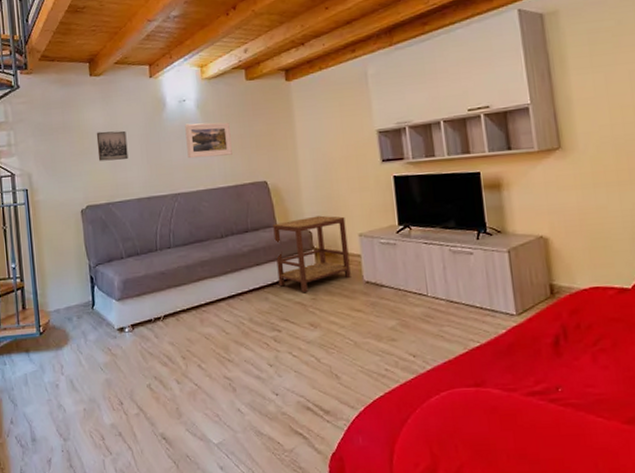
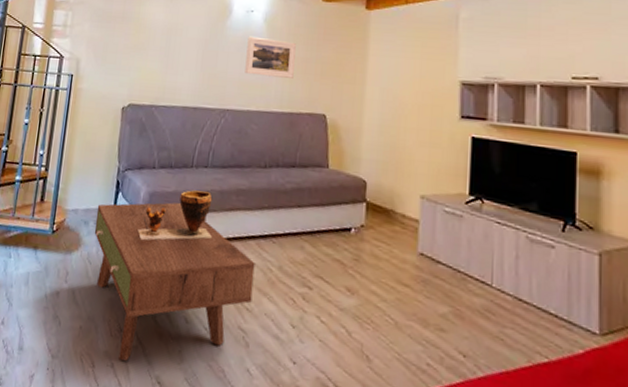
coffee table: none [77,283,232,428] -> present [94,202,255,361]
wall art: present [96,130,128,161] -> none [151,28,185,63]
clay pot: none [118,268,186,324] -> present [137,190,213,241]
side table: present [273,215,351,293] -> none [319,164,408,251]

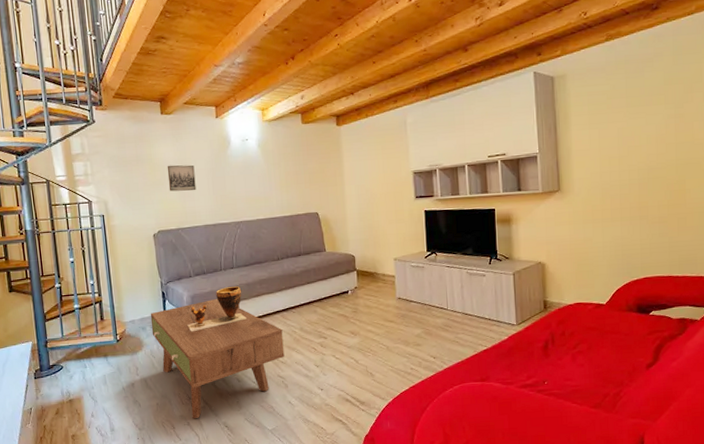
wall art: none [151,28,185,63] -> present [167,164,196,192]
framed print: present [245,36,296,78] -> none [247,160,289,192]

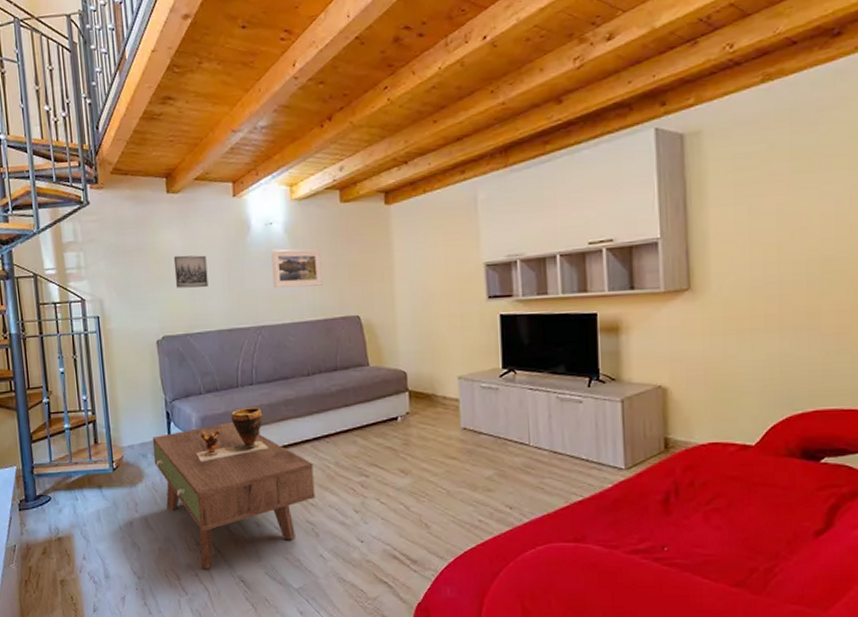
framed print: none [247,160,289,192] -> present [271,249,323,289]

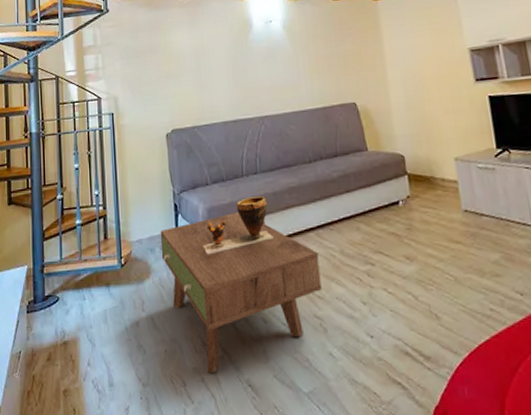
wall art: present [173,255,209,288] -> none [182,52,215,84]
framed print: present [271,249,323,289] -> none [271,42,320,80]

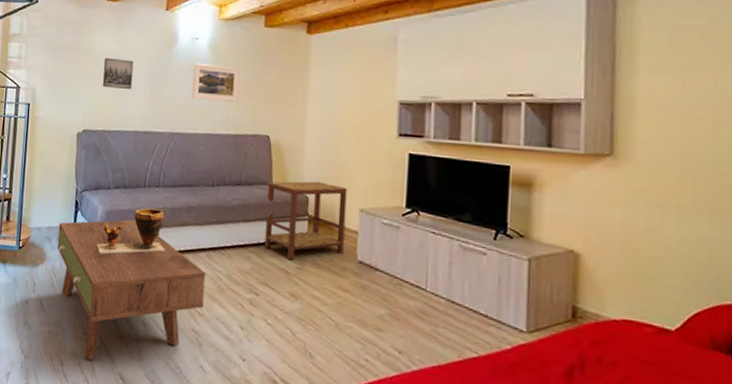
wall art: none [182,52,215,84] -> present [102,57,134,90]
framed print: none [271,42,320,80] -> present [191,62,240,102]
side table: none [363,138,448,223] -> present [264,181,347,261]

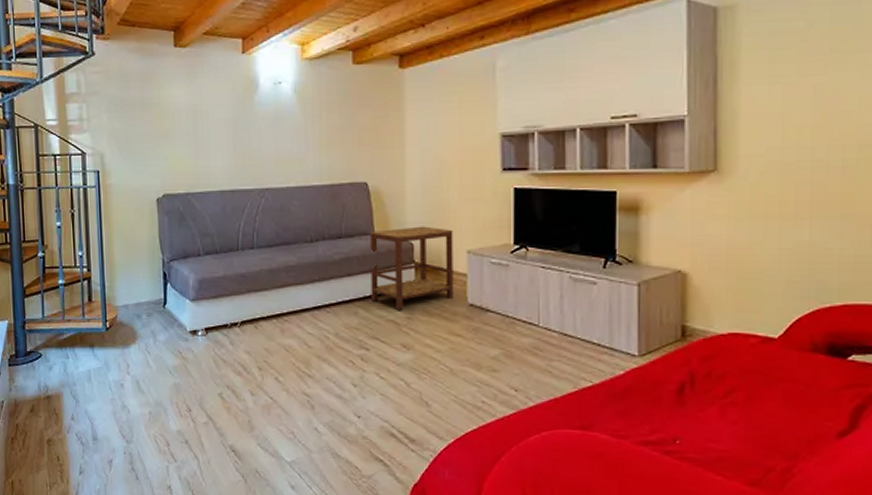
coffee table: present [57,219,206,360] -> none [147,285,313,436]
clay pot: present [96,208,165,255] -> none [192,271,266,326]
wall art: present [102,57,134,90] -> none [178,111,213,146]
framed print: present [191,62,240,102] -> none [279,109,330,150]

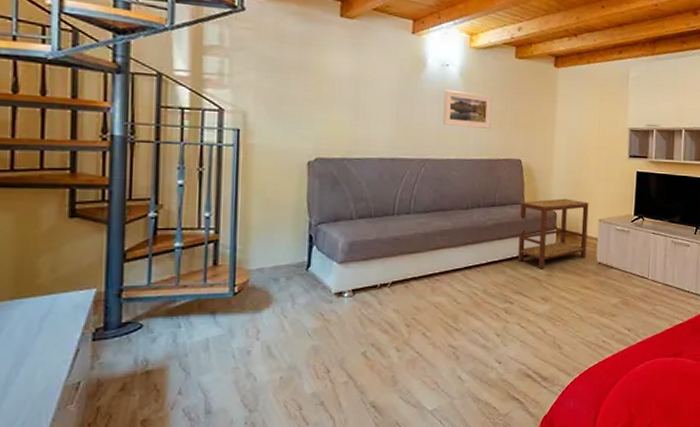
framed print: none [279,109,330,150] -> present [443,89,492,129]

